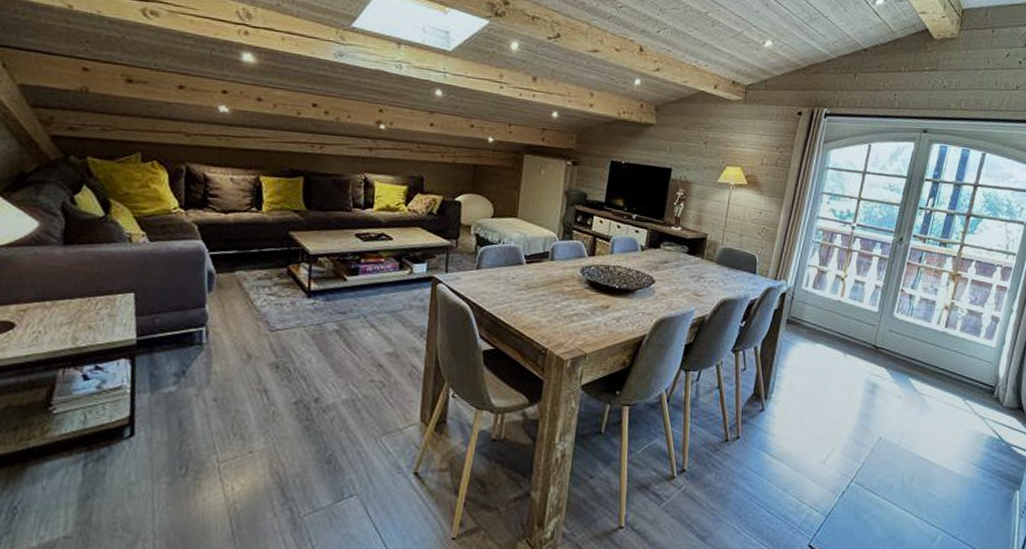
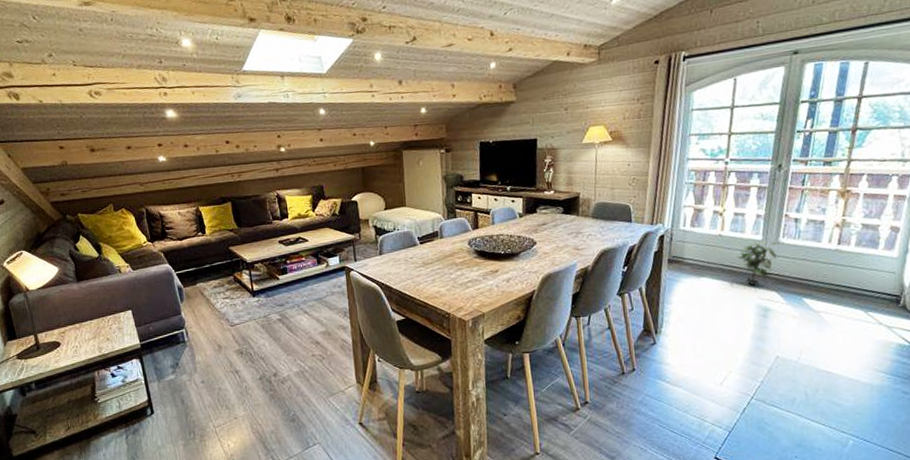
potted plant: none [852,312,893,359] -> present [736,241,779,286]

